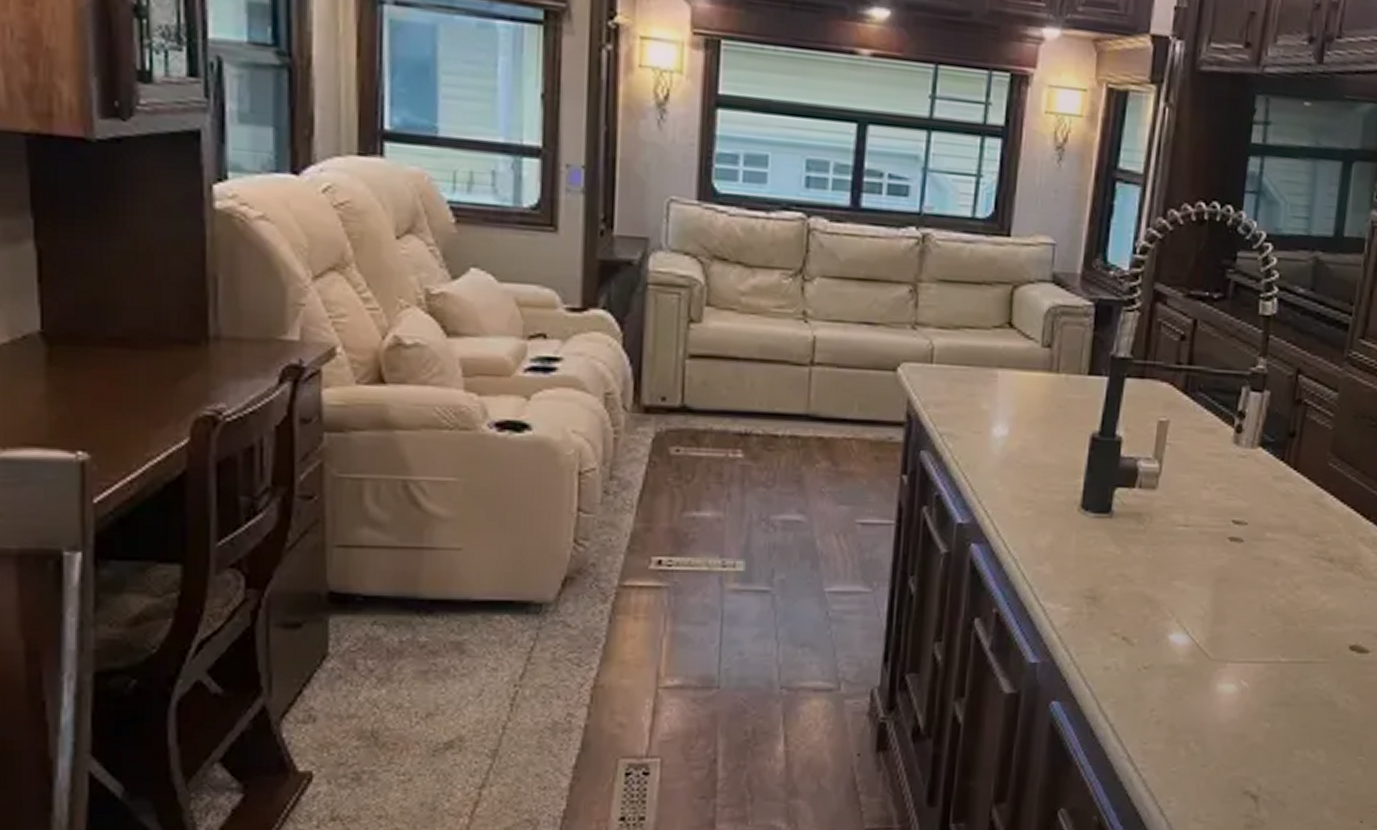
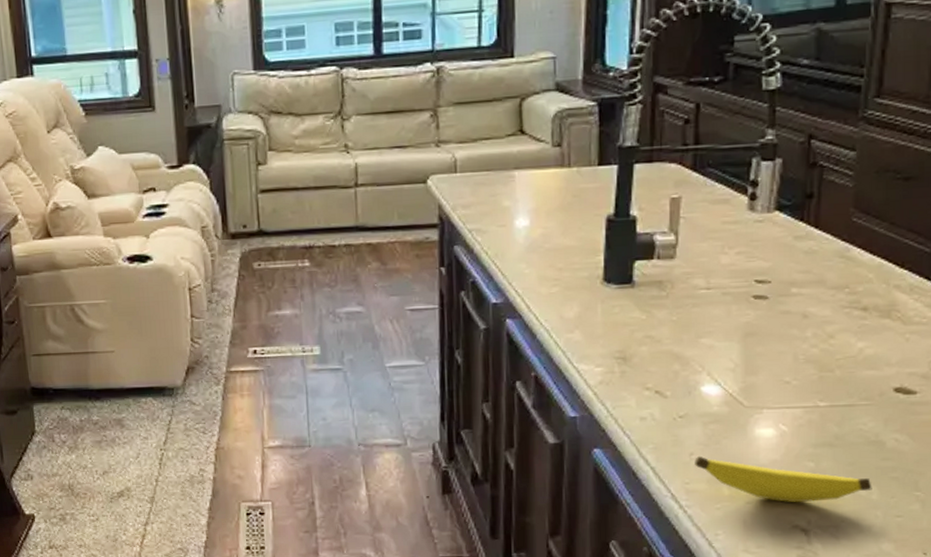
banana: none [1154,712,1321,767] -> present [695,455,872,503]

